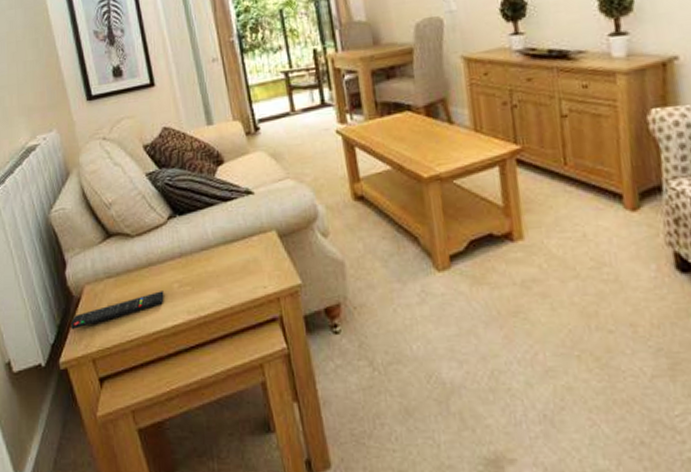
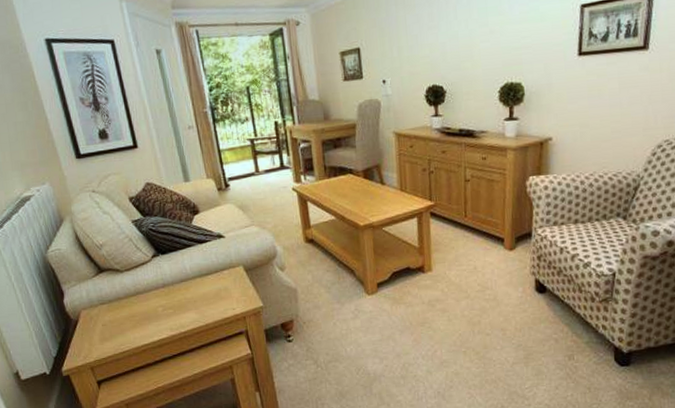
remote control: present [70,291,164,331] -> none [69,313,151,346]

